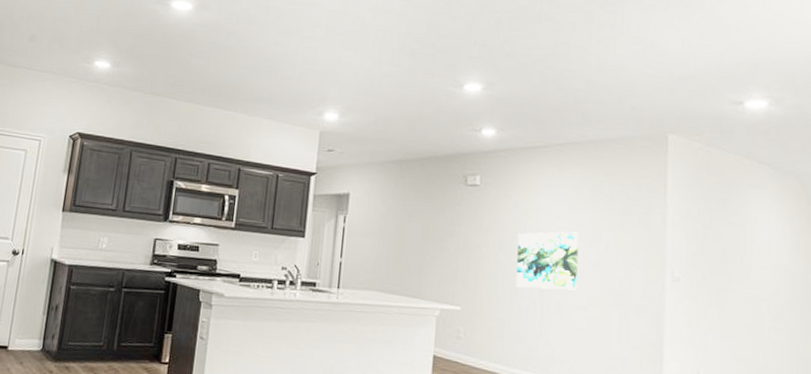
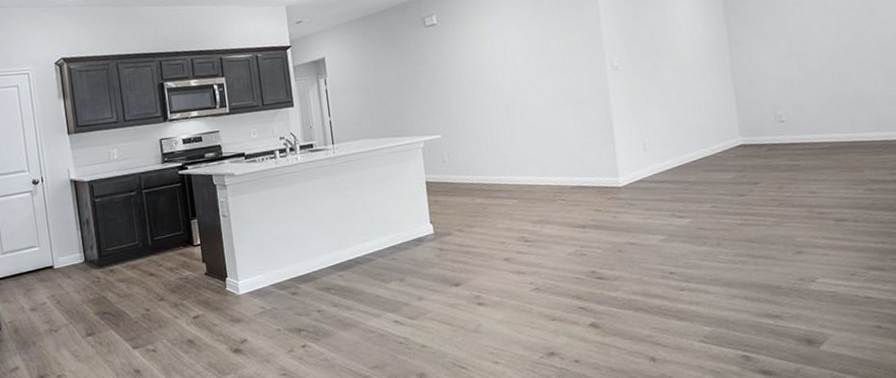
wall art: present [516,231,579,291] -> none [478,46,535,107]

